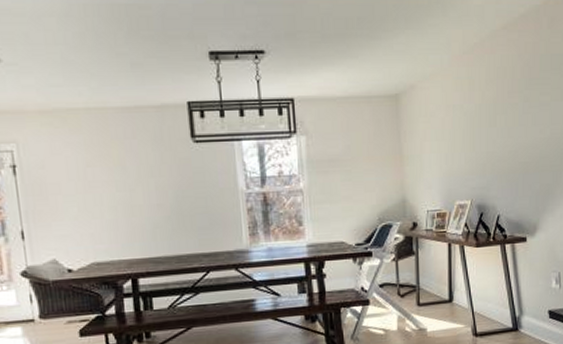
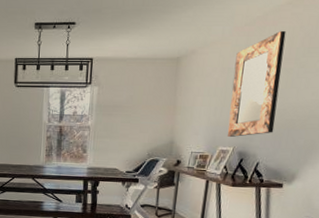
home mirror: none [459,59,509,188] -> present [227,30,287,137]

